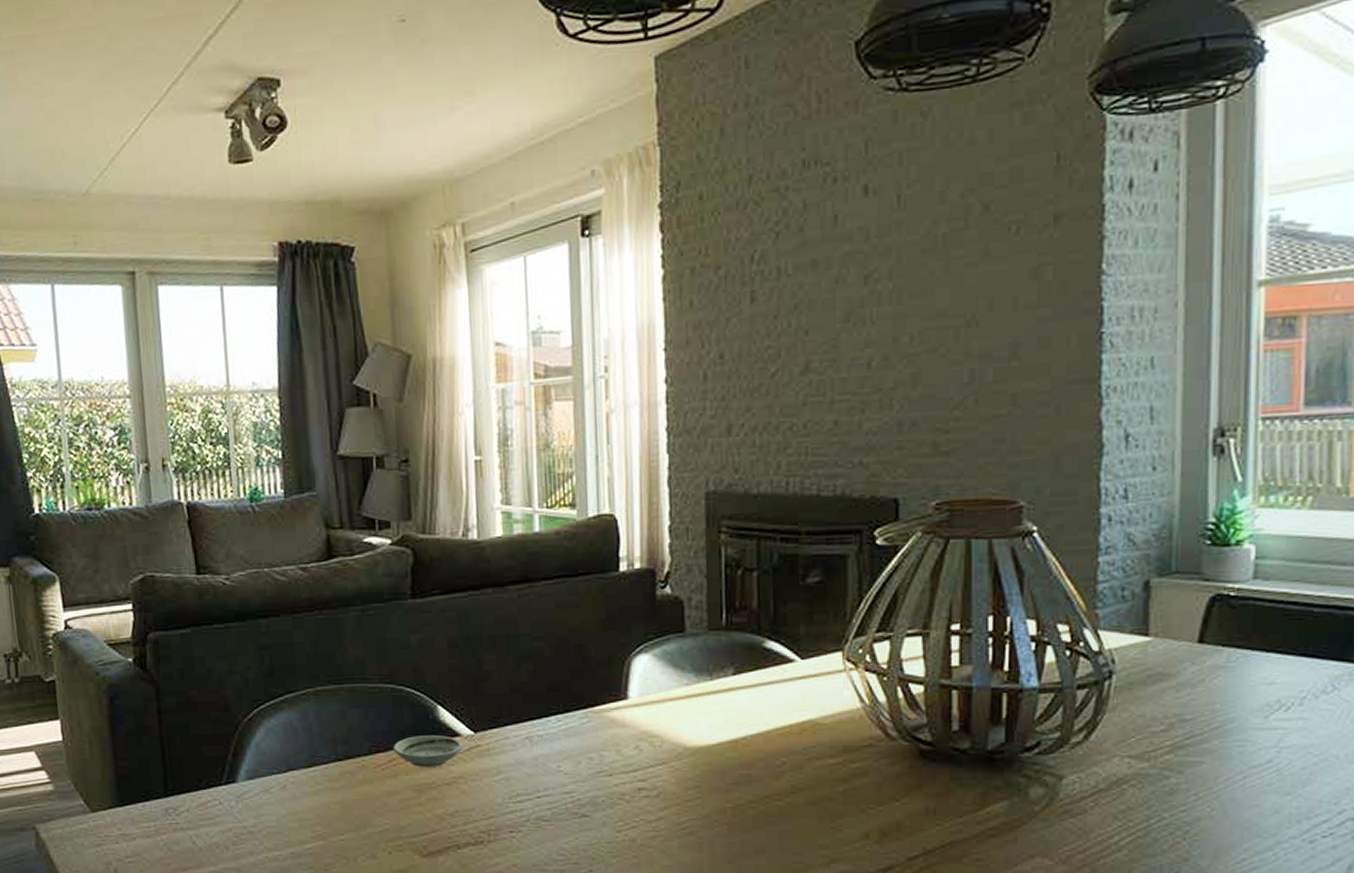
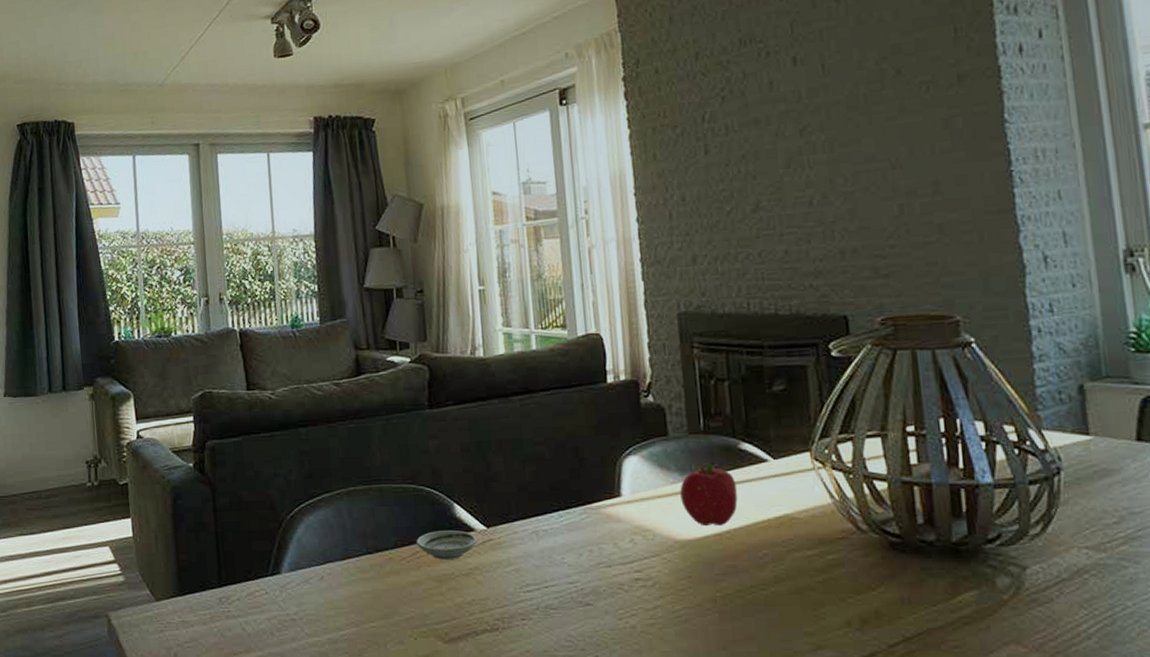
fruit: none [694,663,758,733] -> present [680,463,738,527]

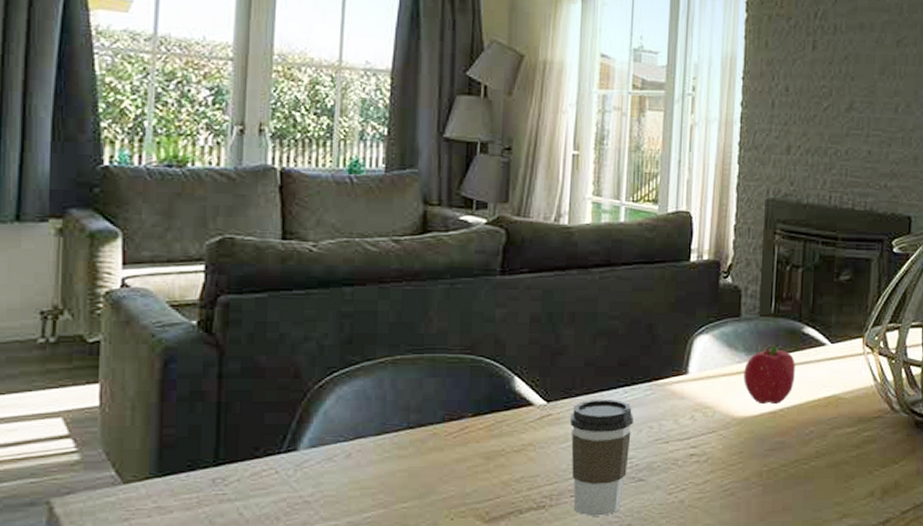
saucer: present [416,530,477,559] -> none [467,405,535,435]
coffee cup: none [510,523,573,640] -> present [569,398,633,516]

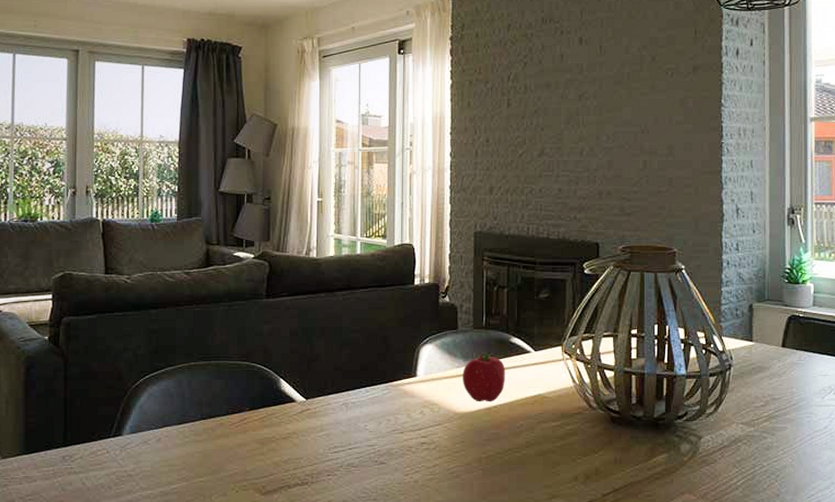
coffee cup: present [569,398,633,516] -> none [324,396,374,492]

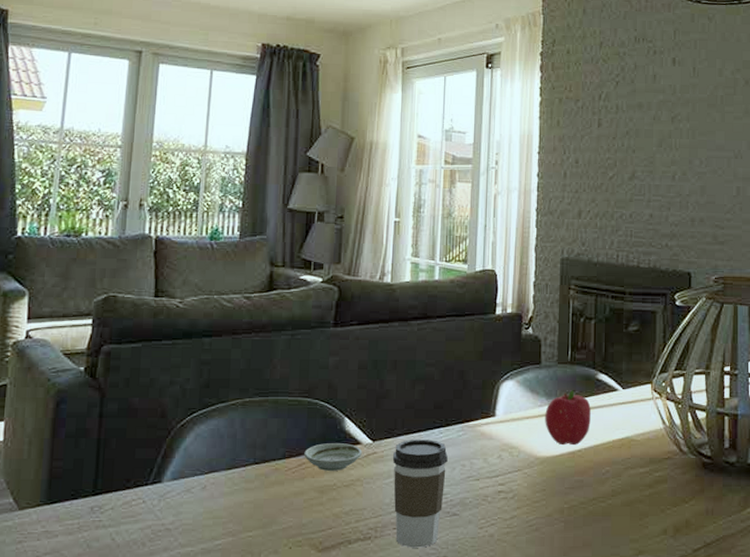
saucer: none [245,401,297,425] -> present [304,443,362,471]
coffee cup: none [324,396,374,492] -> present [392,438,448,548]

